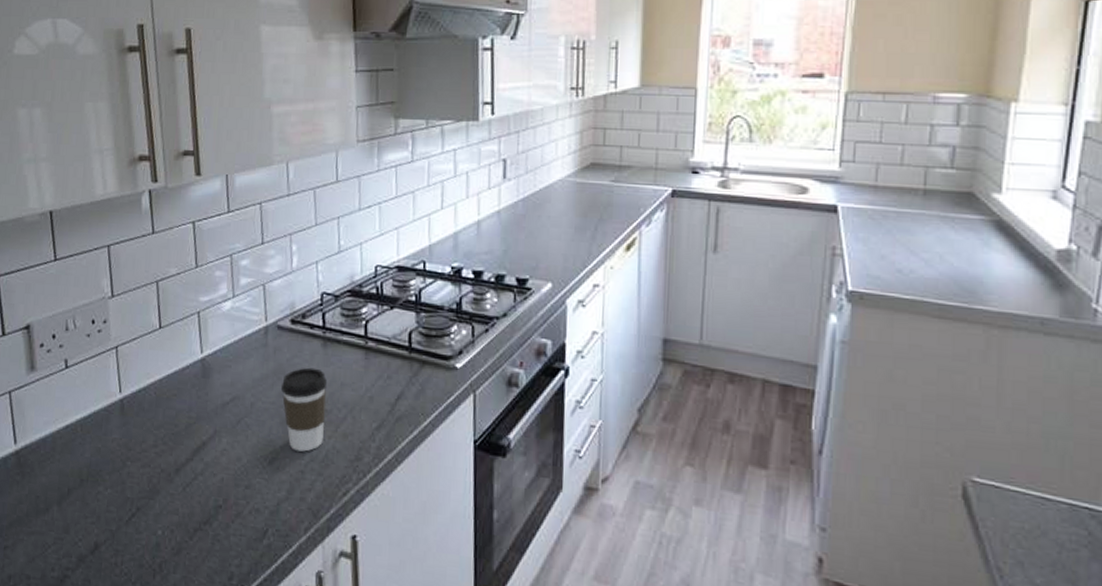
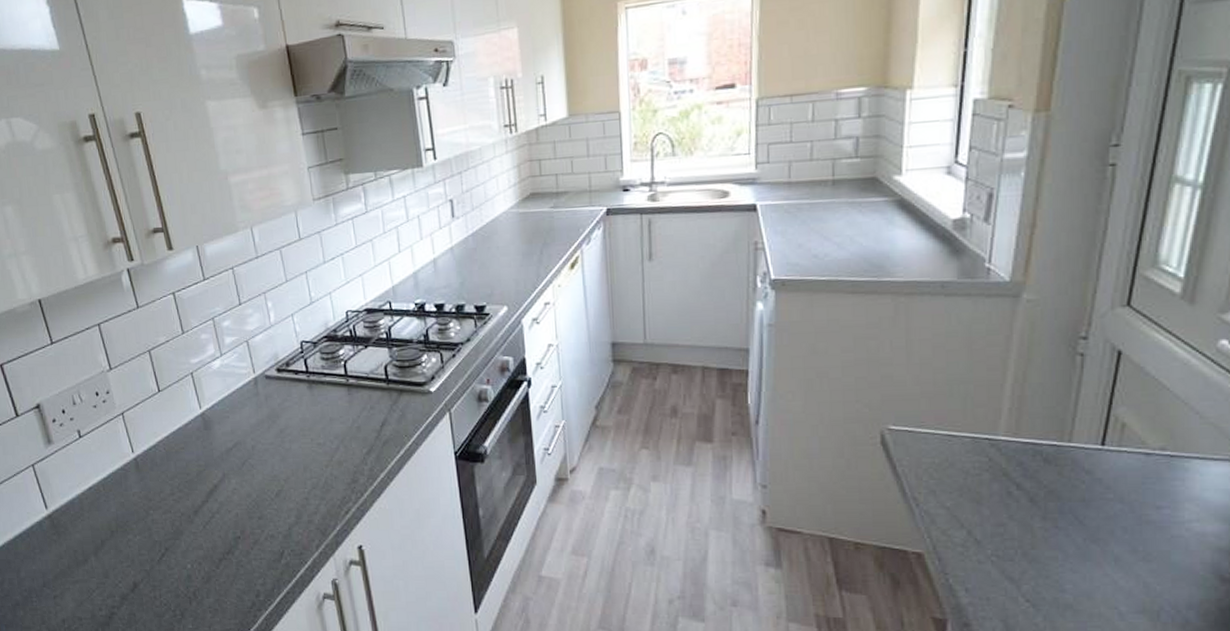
coffee cup: present [281,367,328,452] -> none [277,408,321,482]

